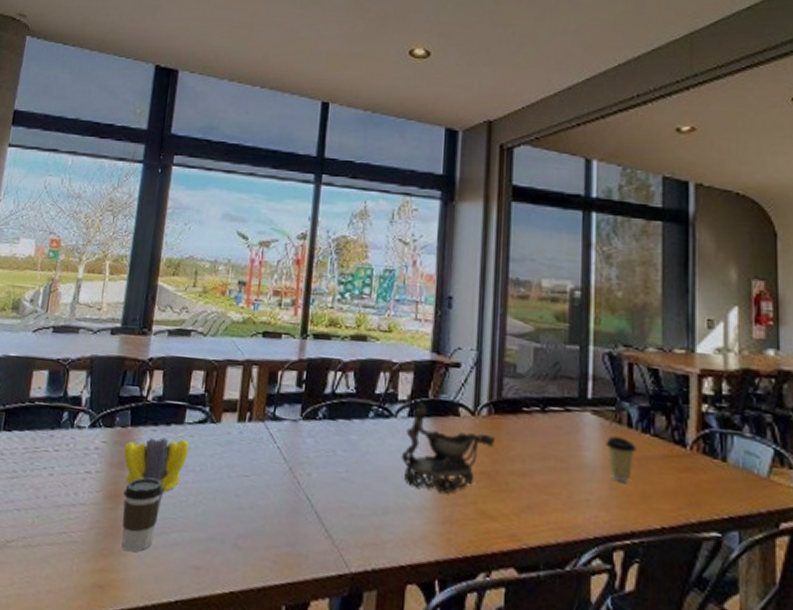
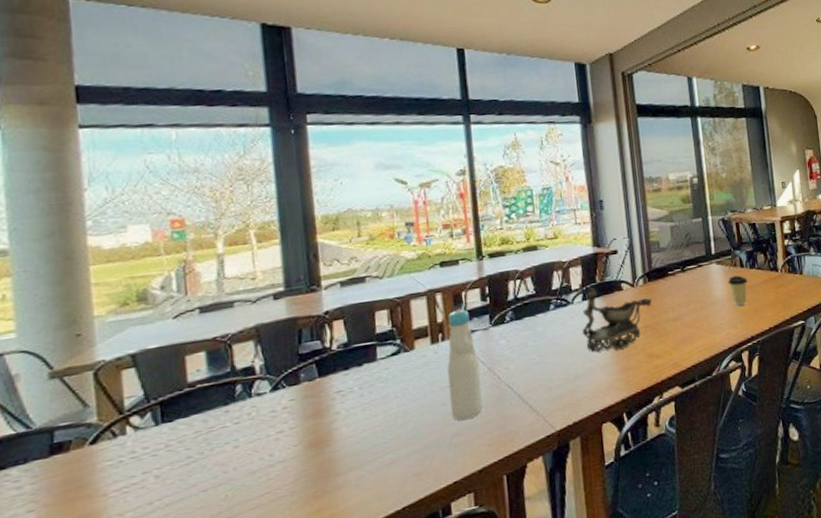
coffee cup: present [122,477,164,552] -> none [326,414,369,485]
banana bunch: present [124,437,190,499] -> none [317,373,388,431]
bottle: none [242,389,283,522] -> present [447,309,484,421]

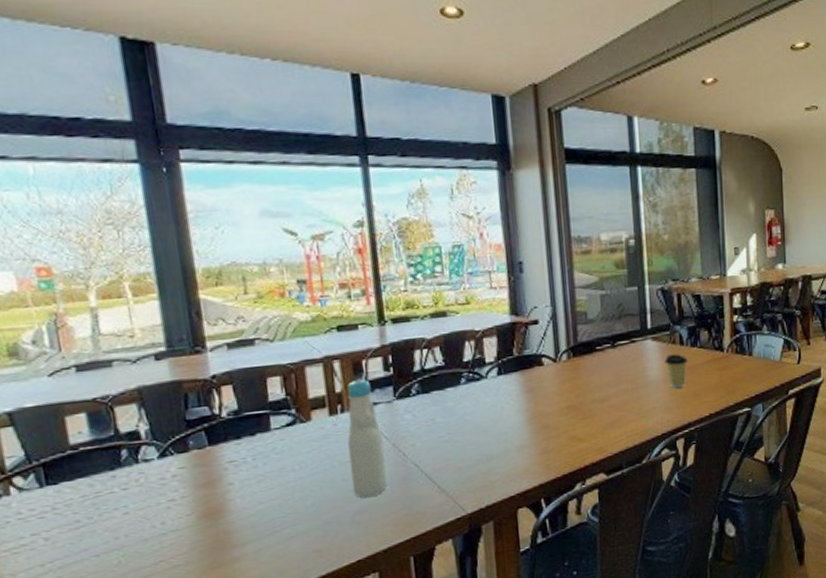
decorative bowl: present [582,287,652,352] -> none [496,361,577,432]

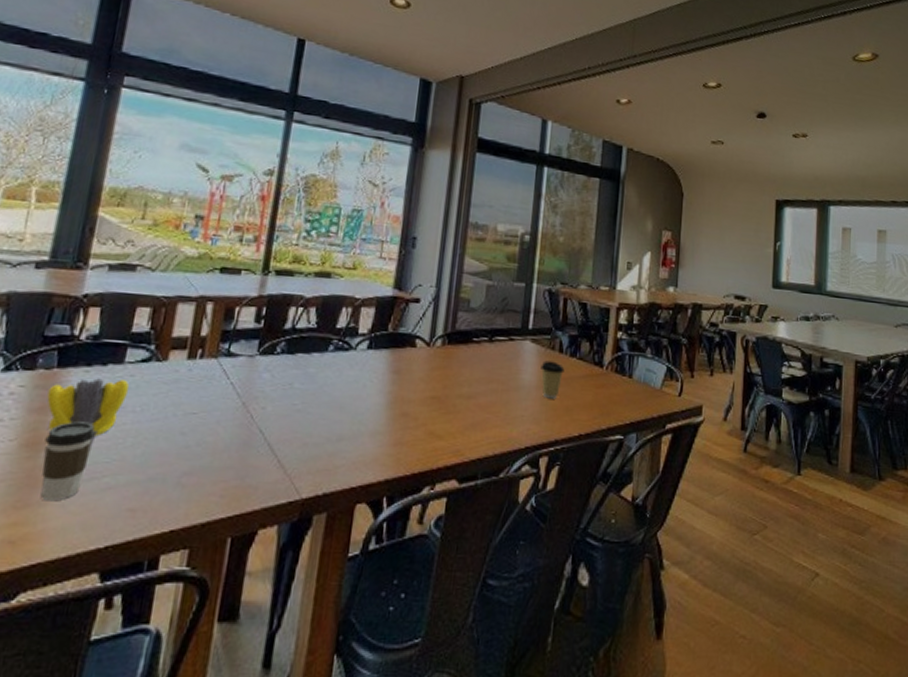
banana bunch: none [207,444,284,504] -> present [47,378,130,443]
coffee cup: none [219,486,266,558] -> present [40,421,96,501]
bottle: present [347,378,389,498] -> none [188,325,238,459]

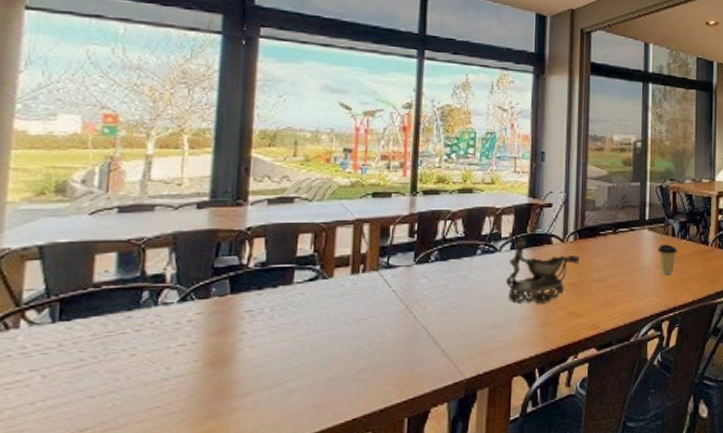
coffee cup: present [40,421,96,501] -> none [228,337,274,409]
banana bunch: present [47,378,130,443] -> none [224,298,301,355]
decorative bowl: none [358,336,447,418] -> present [505,238,580,304]

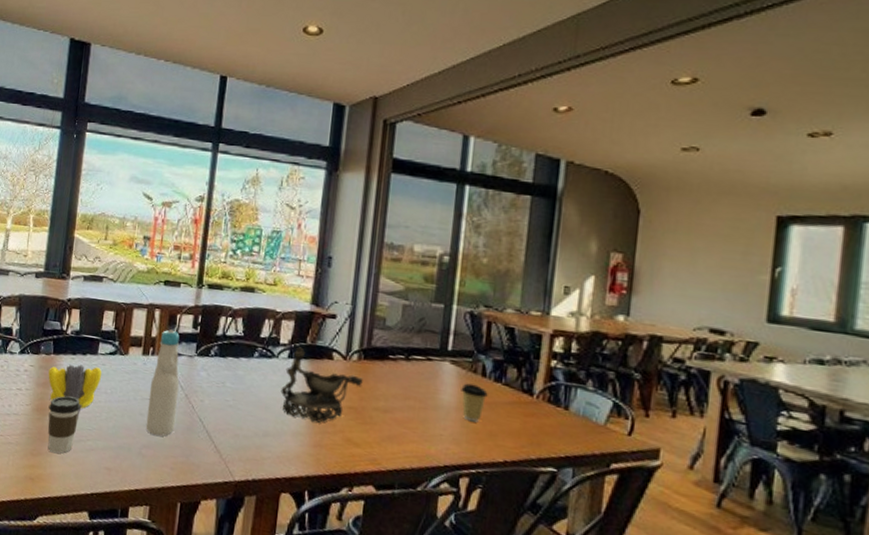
banana bunch: none [224,298,301,355] -> present [48,364,102,414]
coffee cup: none [228,337,274,409] -> present [48,396,81,454]
bottle: none [360,242,398,357] -> present [145,329,180,437]

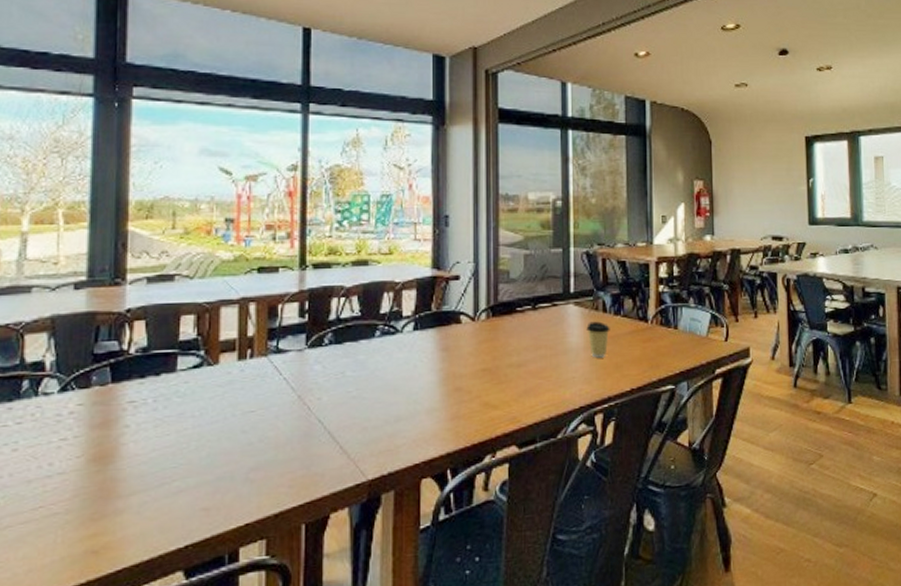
banana bunch: present [48,364,102,414] -> none [107,387,186,451]
coffee cup: present [48,396,81,454] -> none [111,431,159,510]
bottle: present [145,329,180,437] -> none [251,323,290,454]
decorative bowl: present [280,347,363,423] -> none [409,316,494,393]

